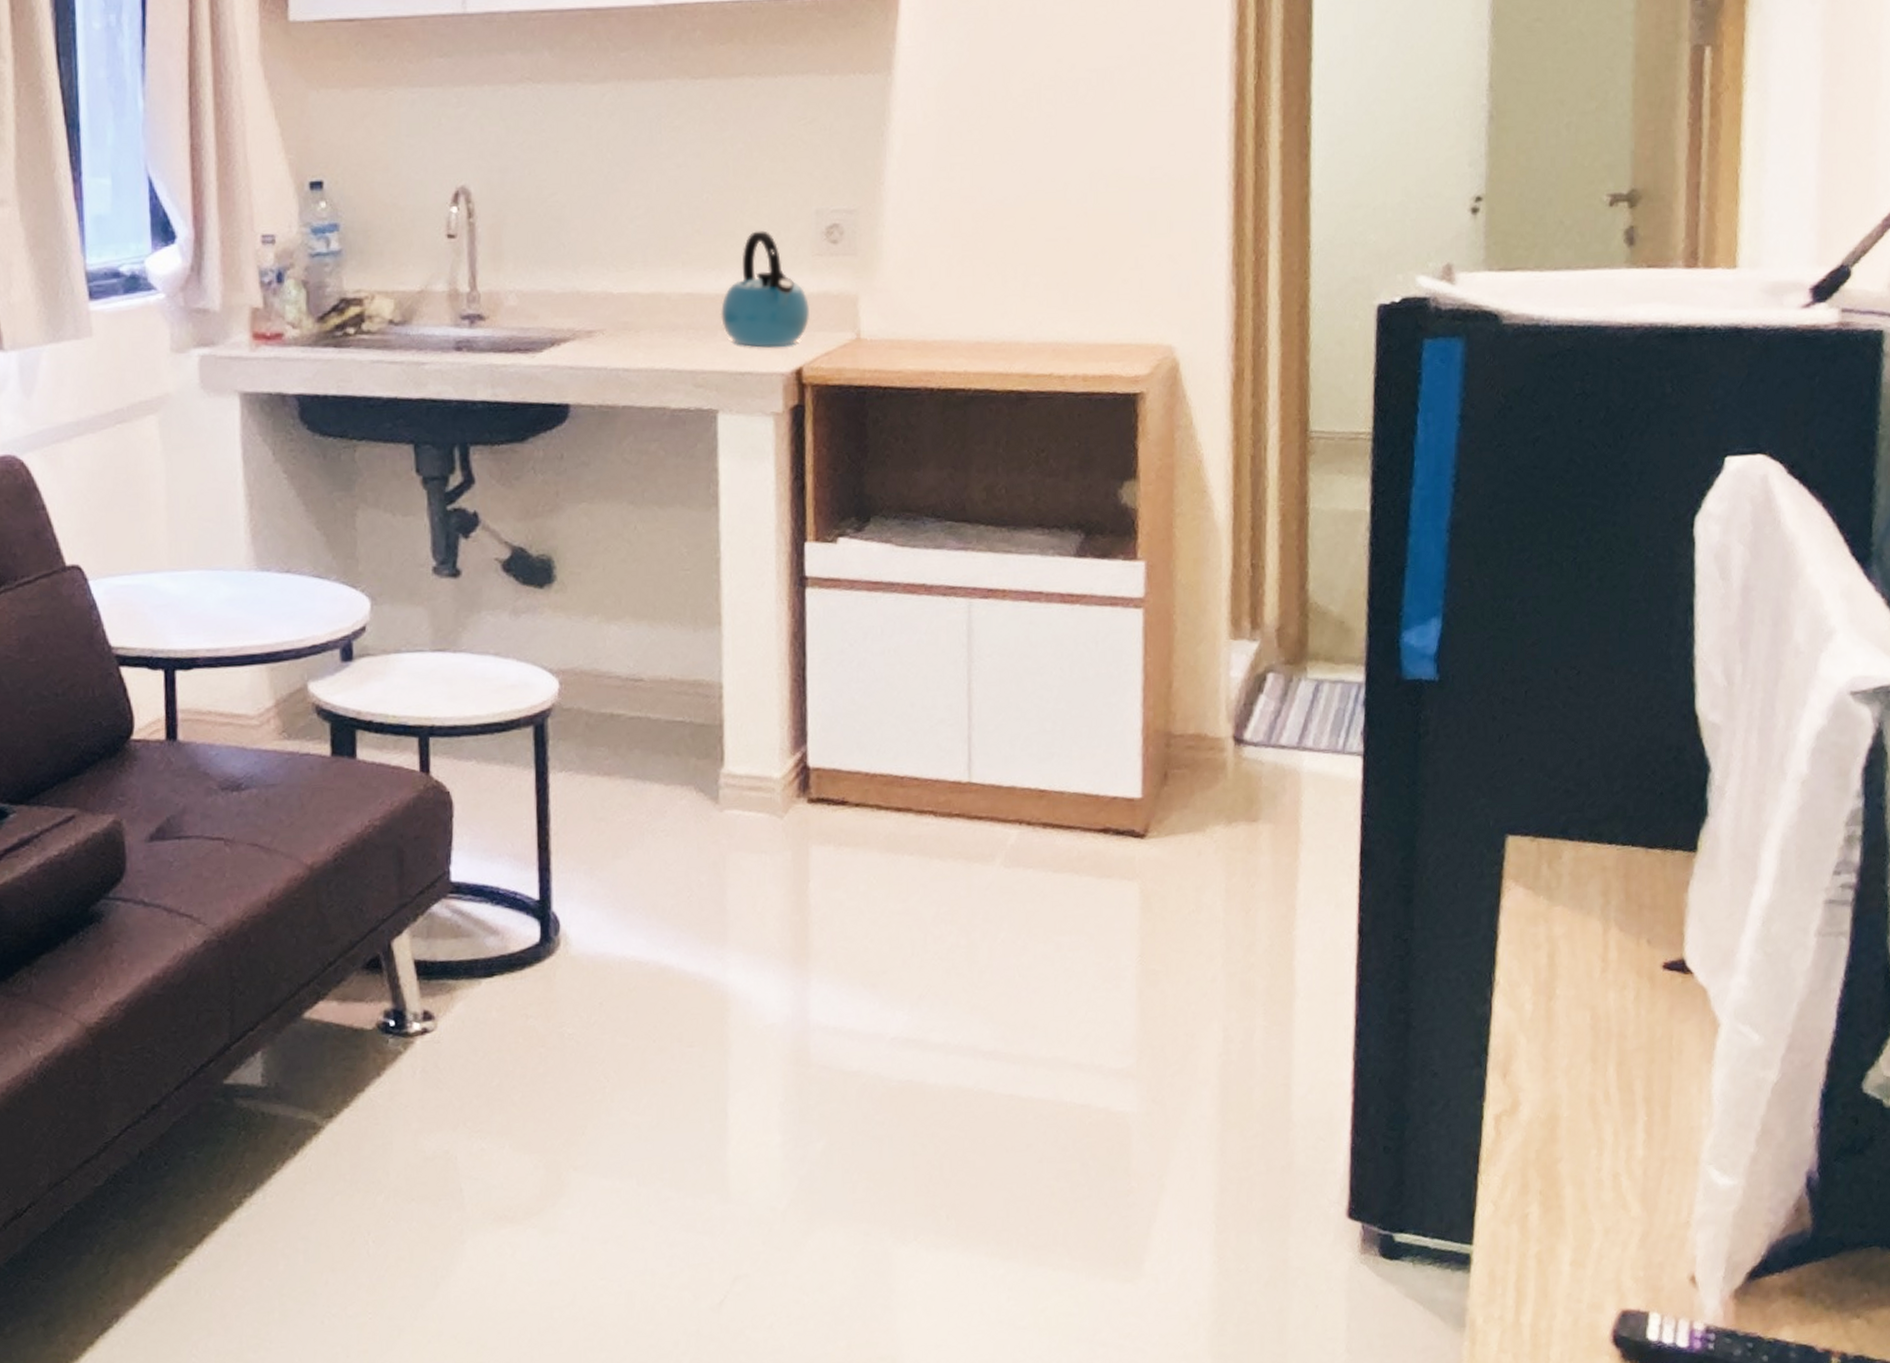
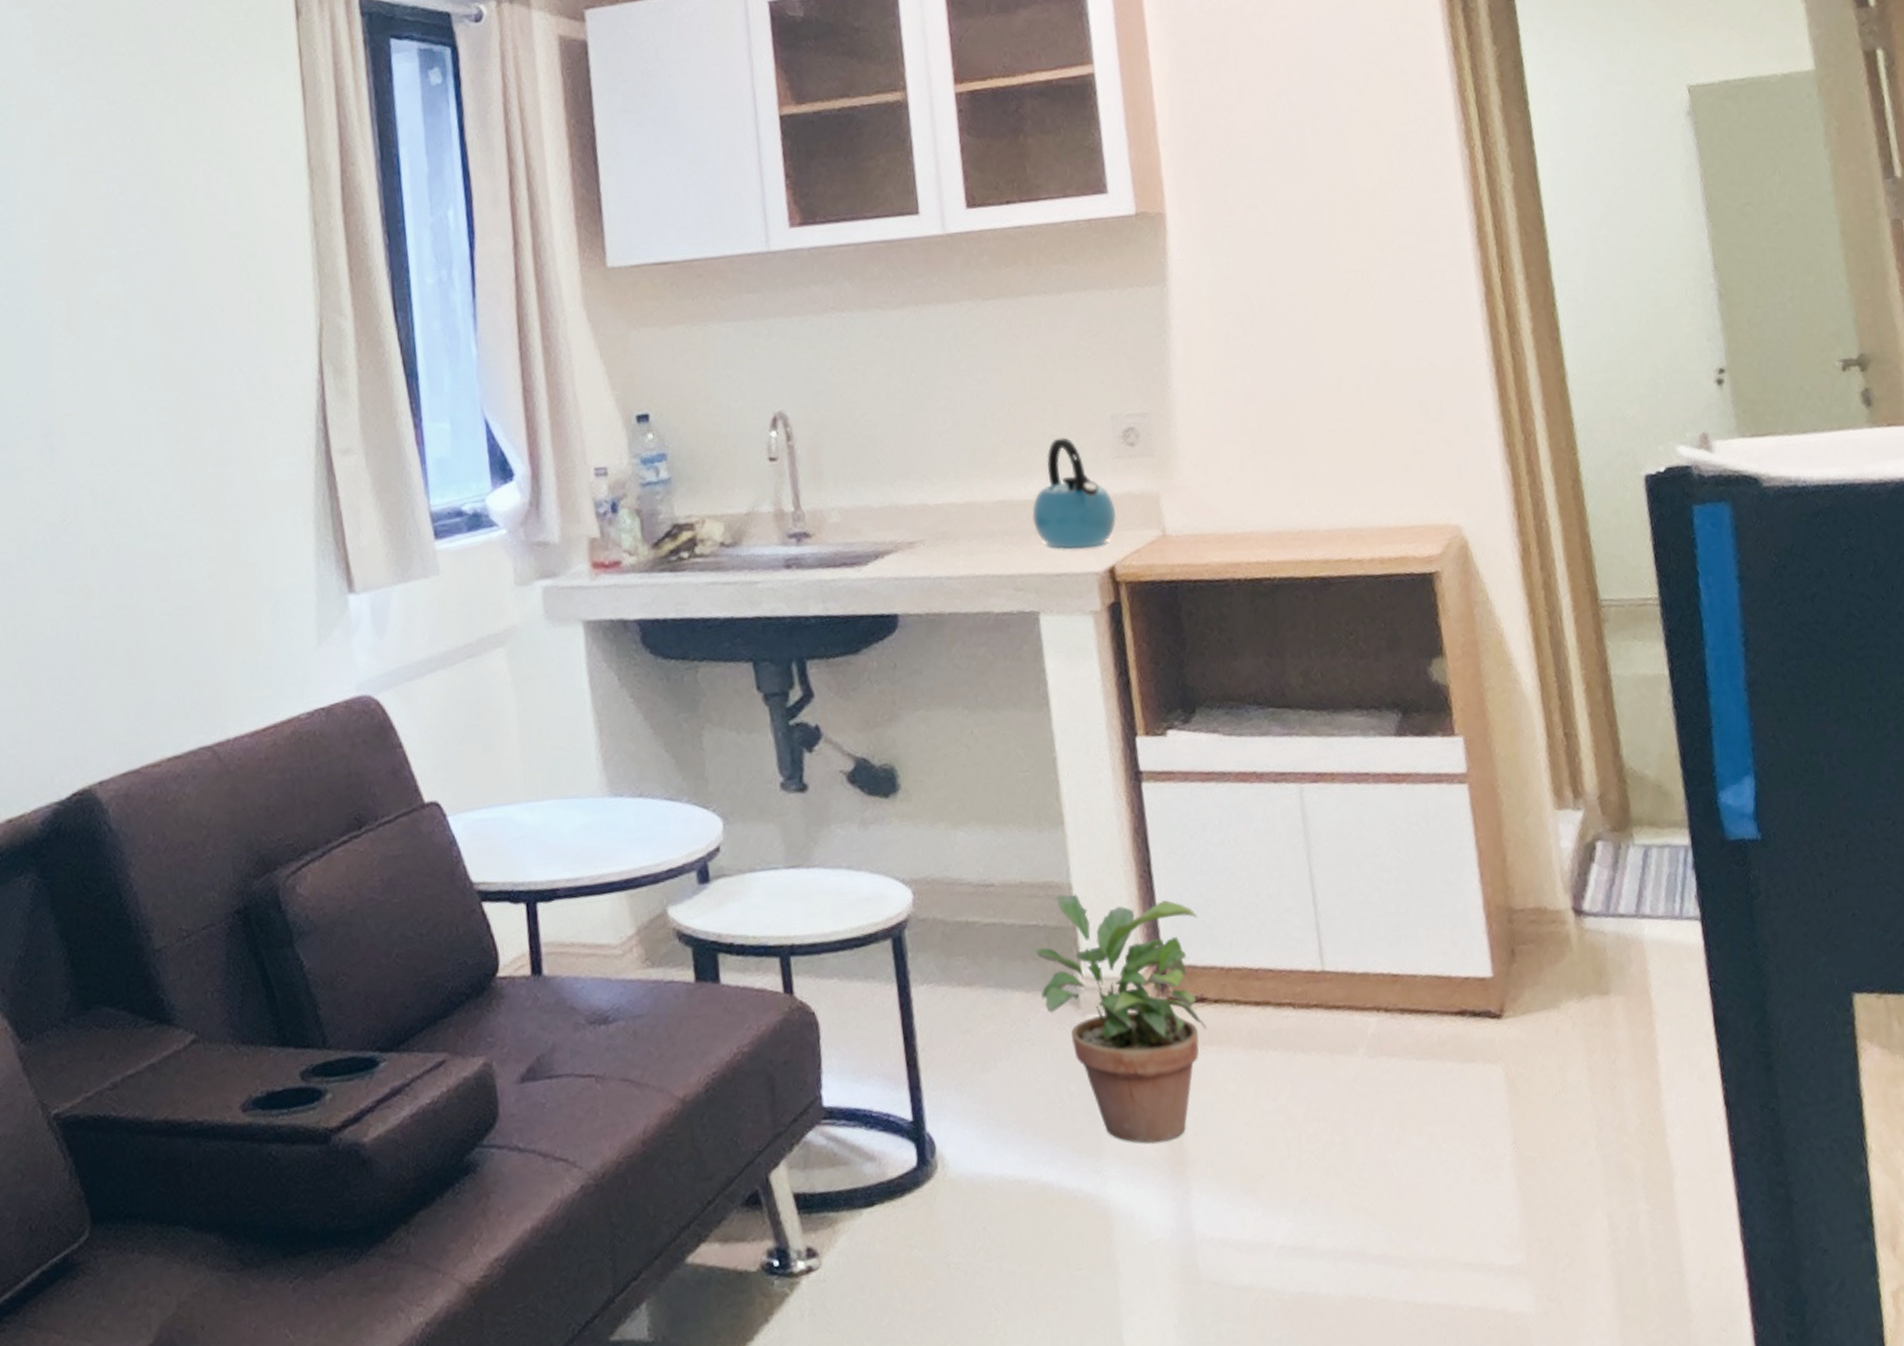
potted plant: none [678,693,848,935] -> present [1035,894,1207,1144]

